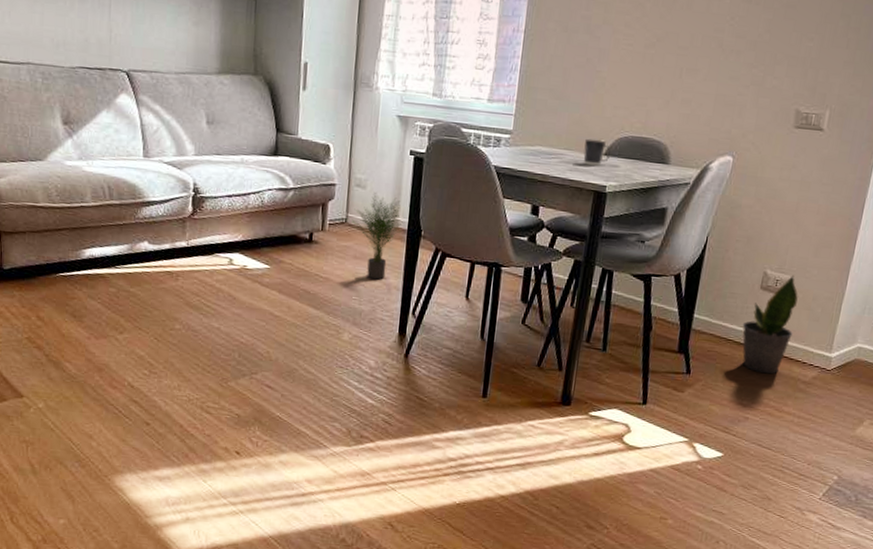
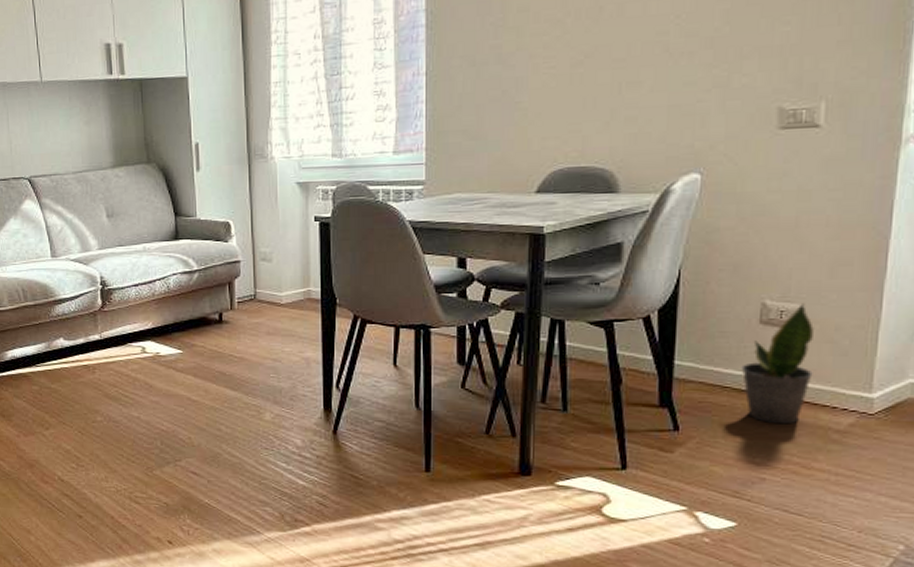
potted plant: present [346,193,403,280] -> none [255,265,315,355]
mug: present [583,138,611,166] -> none [511,176,543,206]

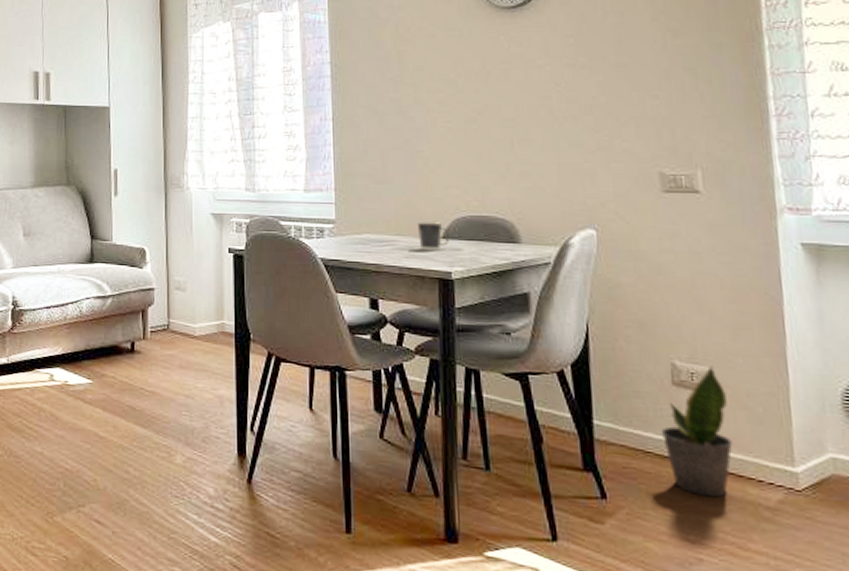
mug: none [511,176,543,206] -> present [418,222,449,250]

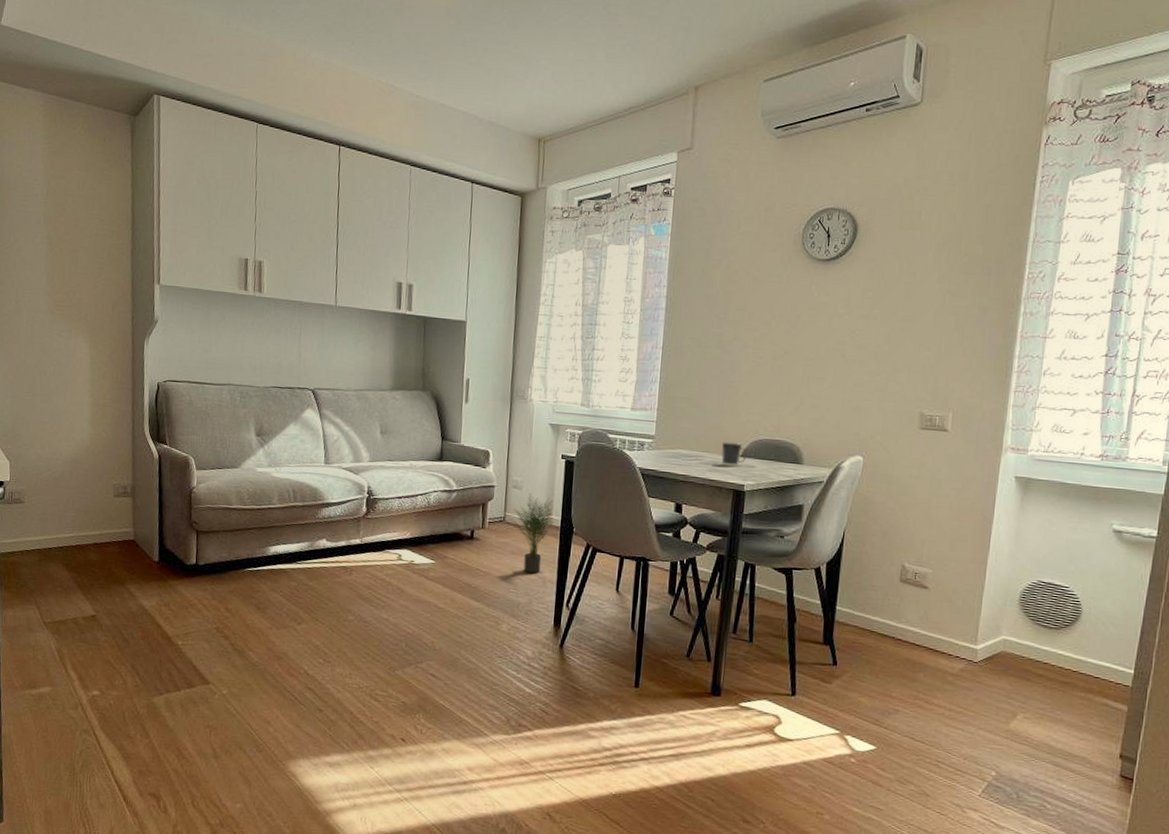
potted plant: none [168,295,229,392] -> present [504,493,556,574]
potted plant: present [660,365,733,497] -> none [885,568,938,666]

